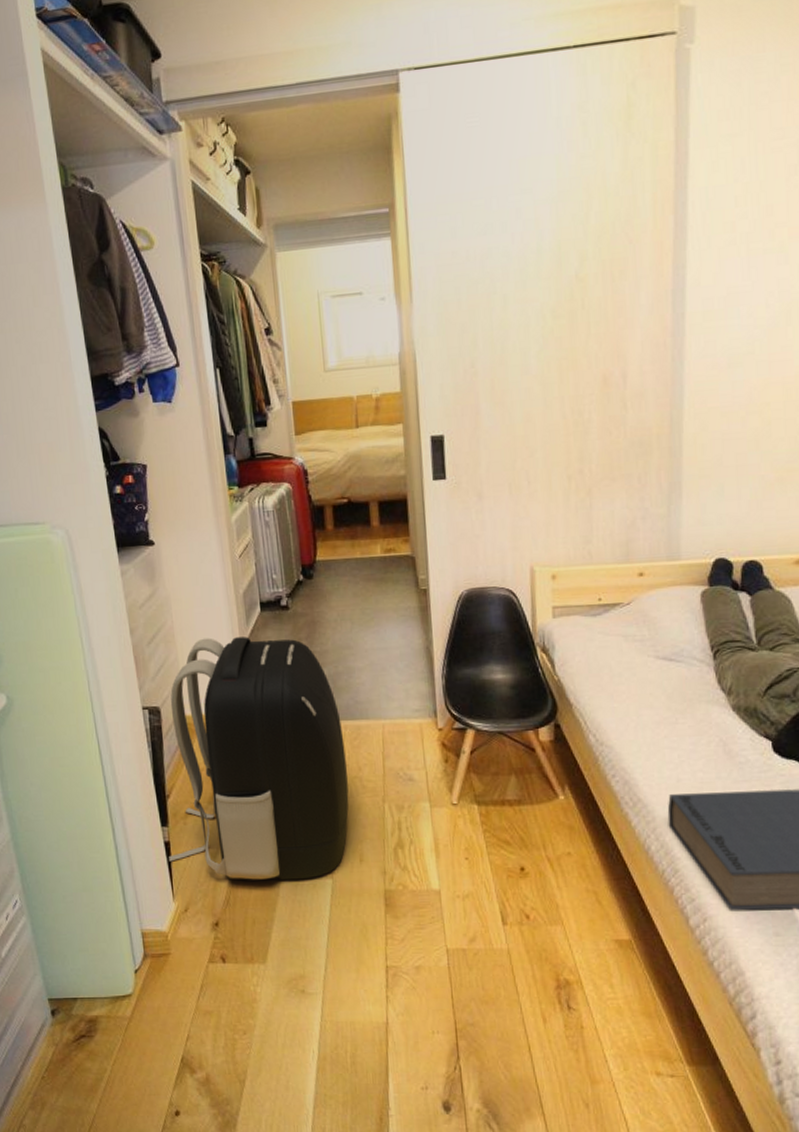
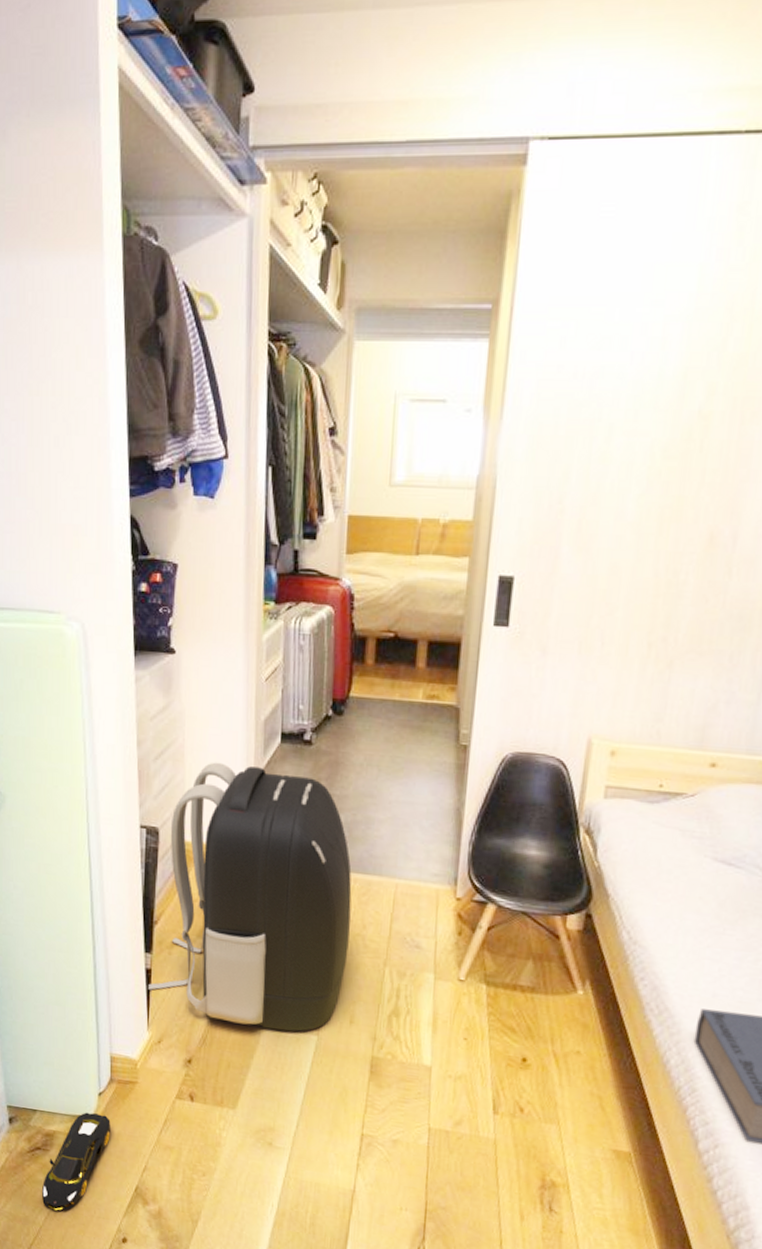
toy car: none [91,991,151,1096] -> present [41,1112,111,1211]

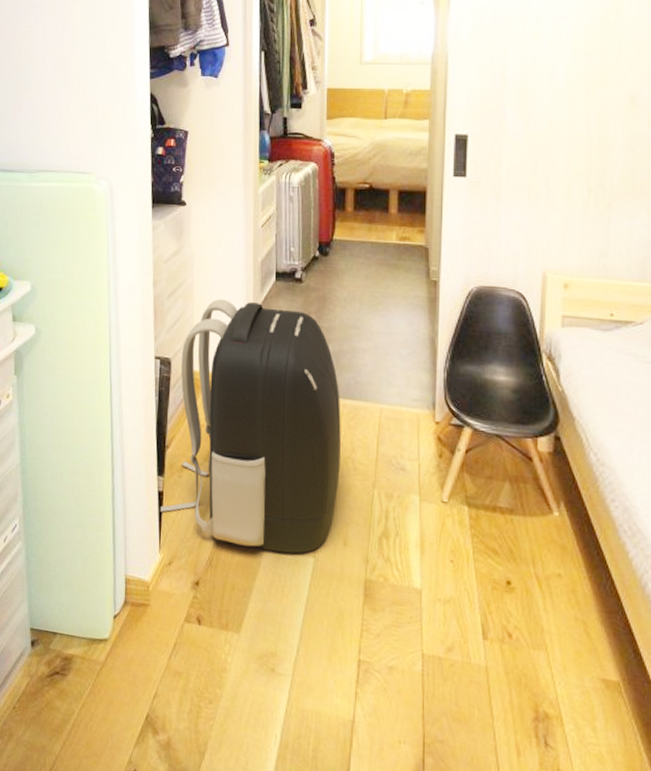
toy car: present [41,1112,111,1211] -> none [58,635,124,740]

